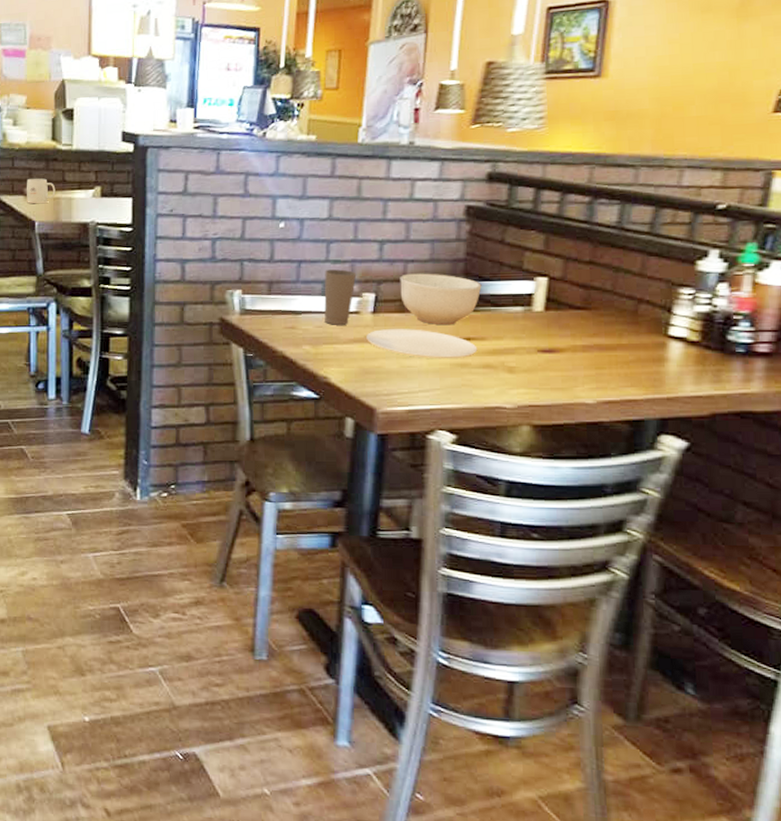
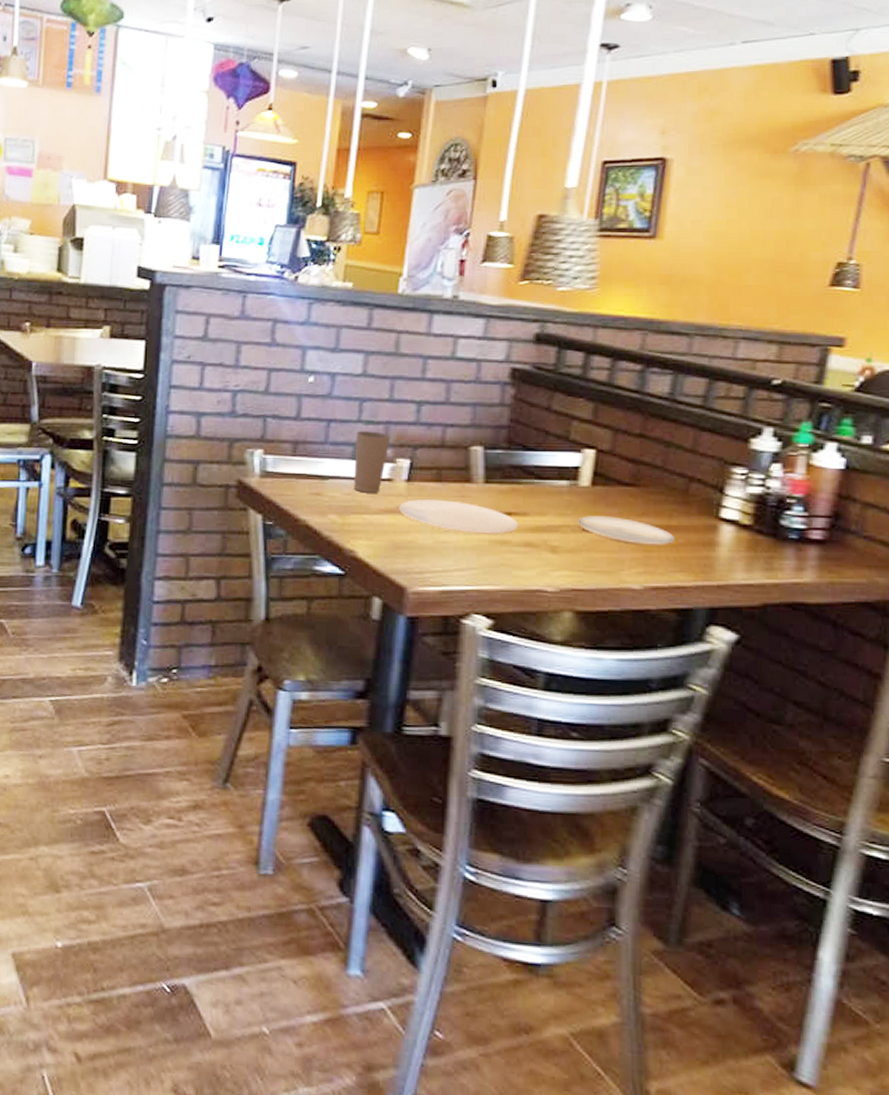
mug: present [26,178,56,204] -> none [23,312,58,342]
bowl: present [400,273,482,326] -> none [438,439,525,498]
plate: none [533,338,626,363] -> present [578,516,675,546]

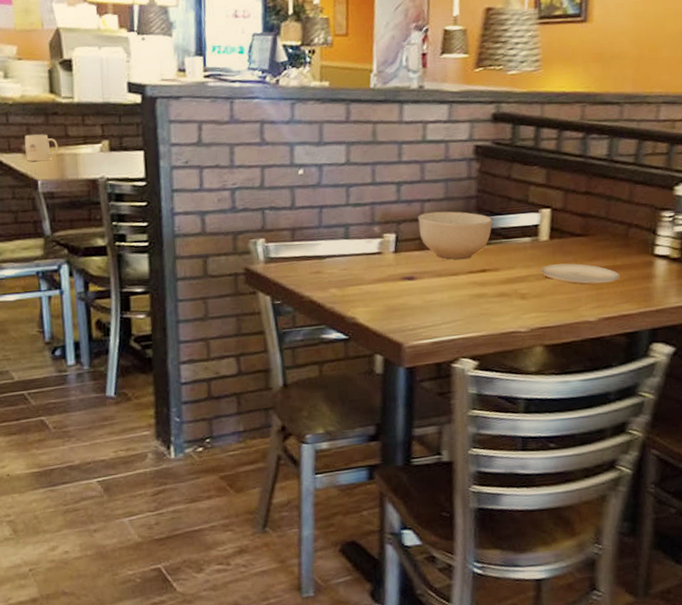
mug: none [23,312,58,342] -> present [24,134,59,162]
cup: present [354,431,391,493] -> none [346,212,377,267]
plate: present [399,499,519,536] -> none [390,265,493,292]
bowl: none [438,439,525,498] -> present [418,211,493,260]

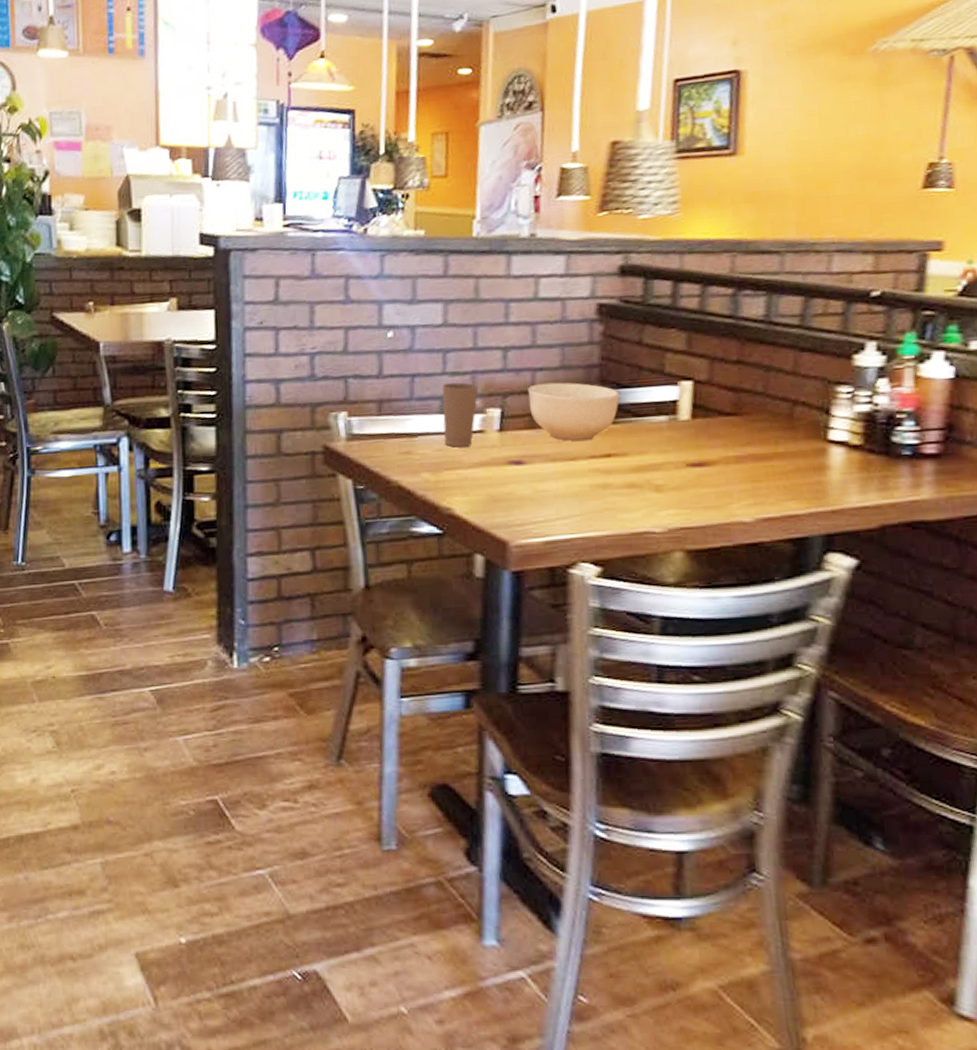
mug: present [24,134,59,162] -> none [87,291,123,322]
cup: none [346,212,377,267] -> present [442,382,479,447]
plate: present [541,263,621,285] -> none [680,449,784,476]

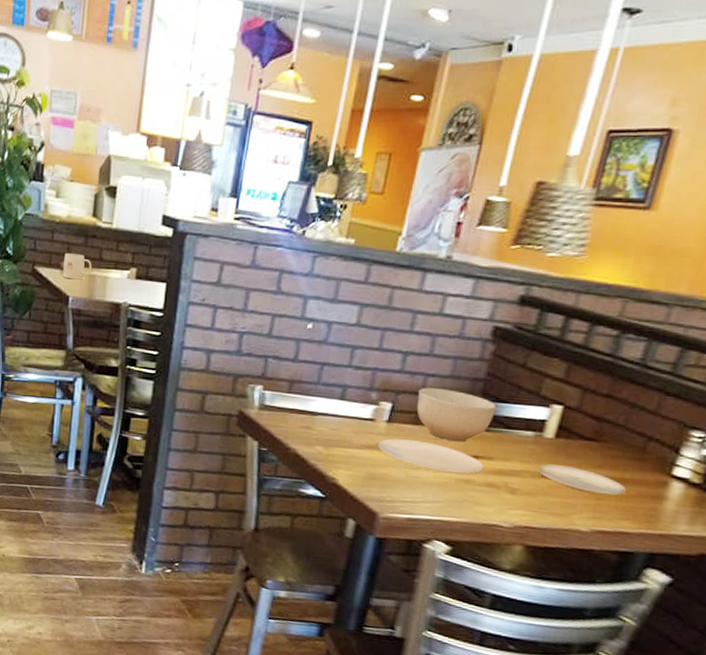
mug: none [87,291,123,322] -> present [63,252,92,280]
cup: present [442,382,479,447] -> none [340,375,377,431]
plate: none [493,447,620,481] -> present [378,438,484,475]
plate: none [680,449,784,476] -> present [538,464,627,496]

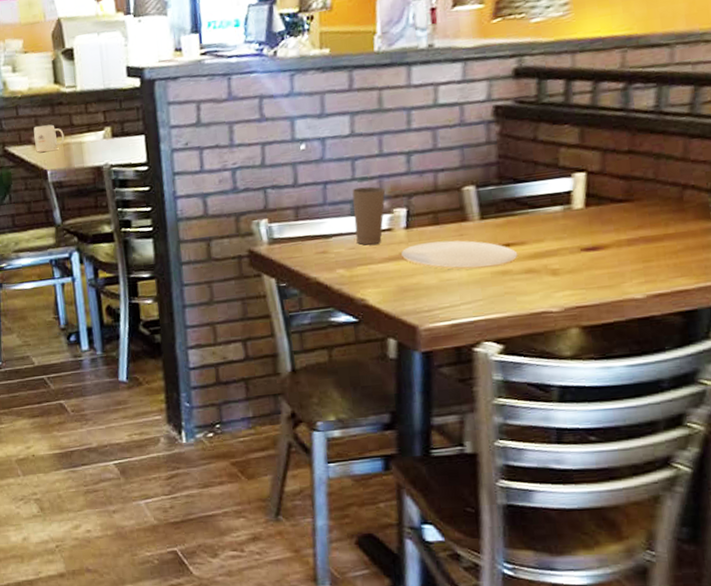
cup: none [340,375,377,431] -> present [352,186,386,245]
bowl: present [416,387,498,442] -> none [431,180,518,234]
plate: present [538,464,627,496] -> none [575,233,674,258]

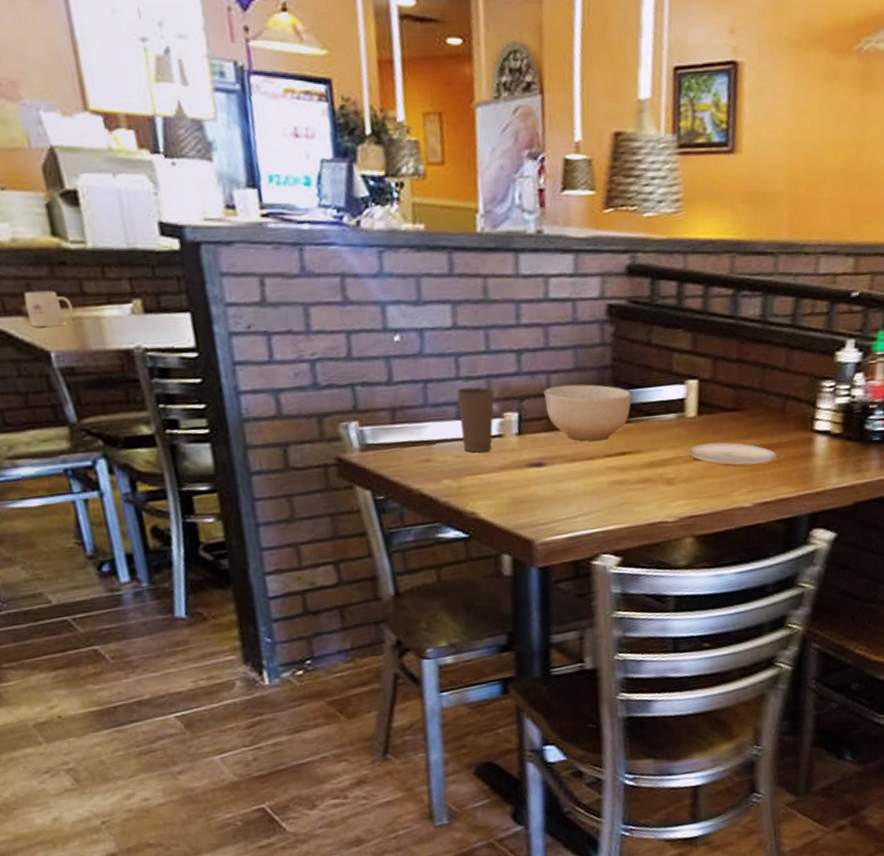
plate: present [401,240,518,270] -> none [514,448,634,480]
bowl: none [431,180,518,234] -> present [543,384,633,442]
plate: none [575,233,674,258] -> present [688,442,777,467]

